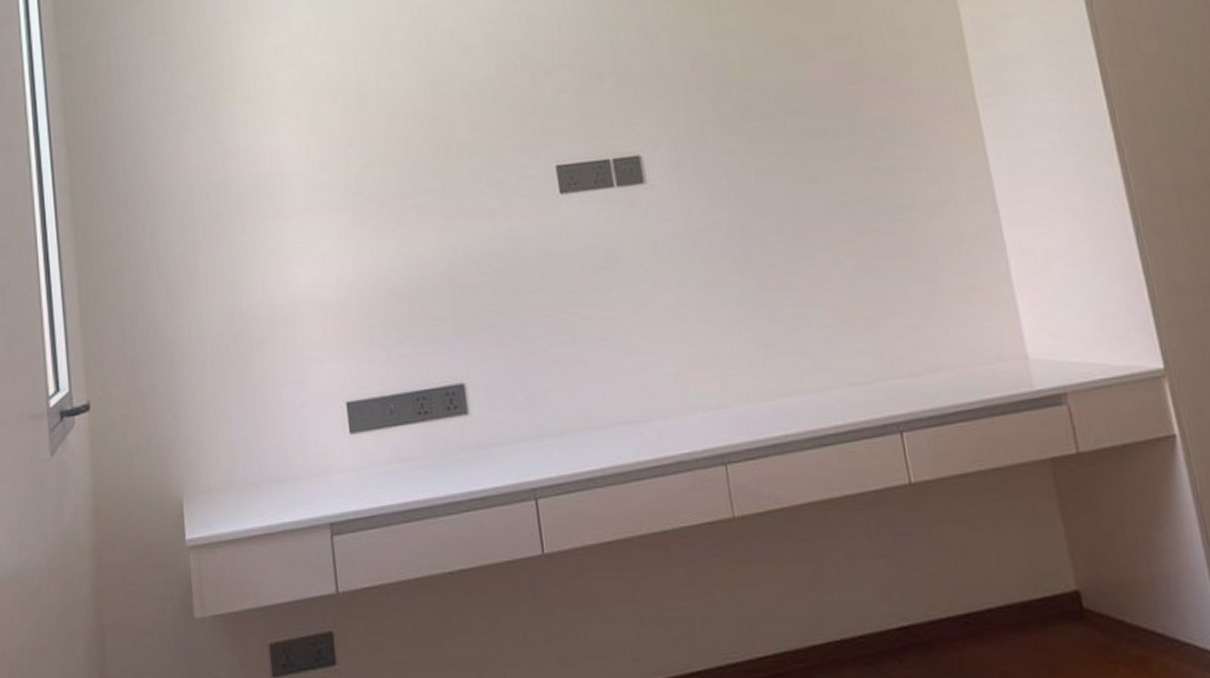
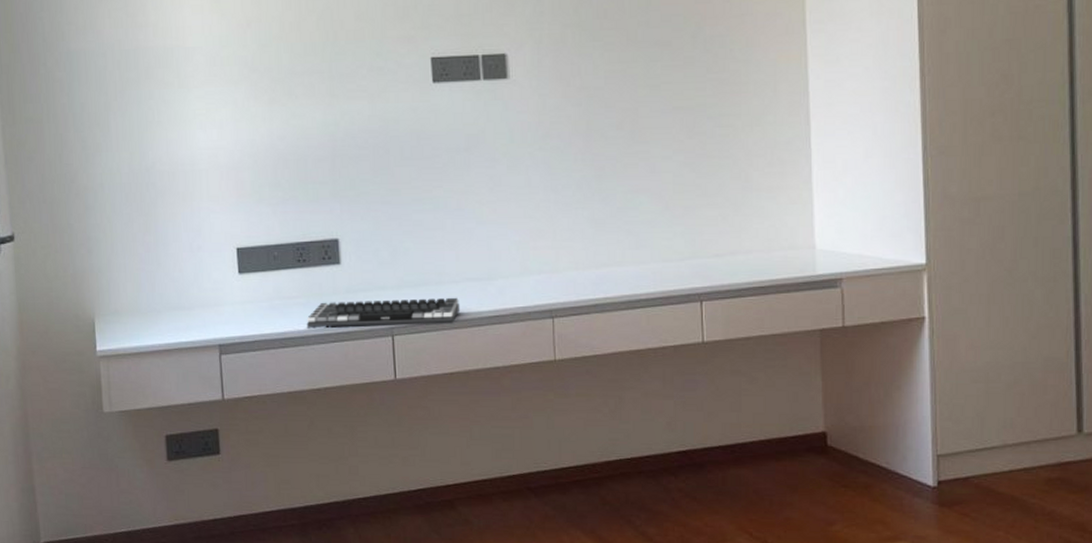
computer keyboard: none [432,446,615,496] -> present [306,297,461,329]

